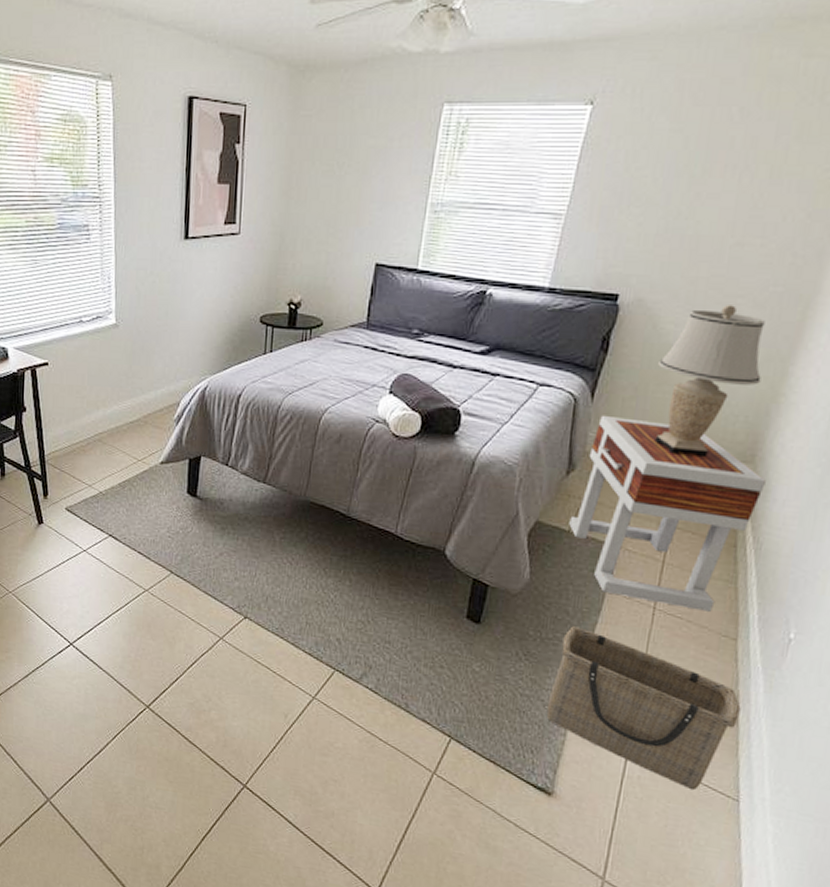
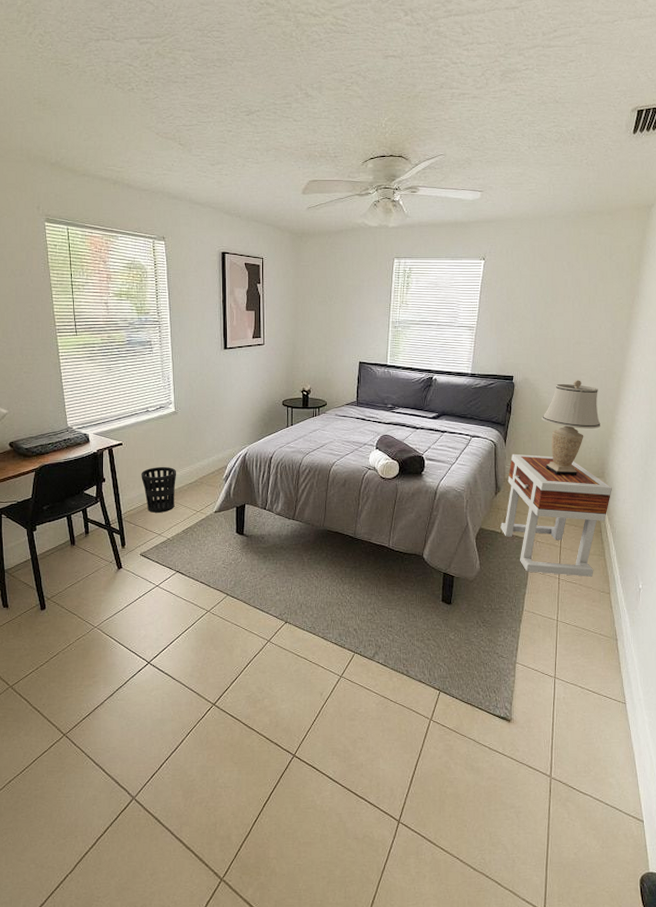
wastebasket: none [70,397,115,458] -> present [141,467,177,513]
basket: present [546,626,741,791] -> none [501,598,618,701]

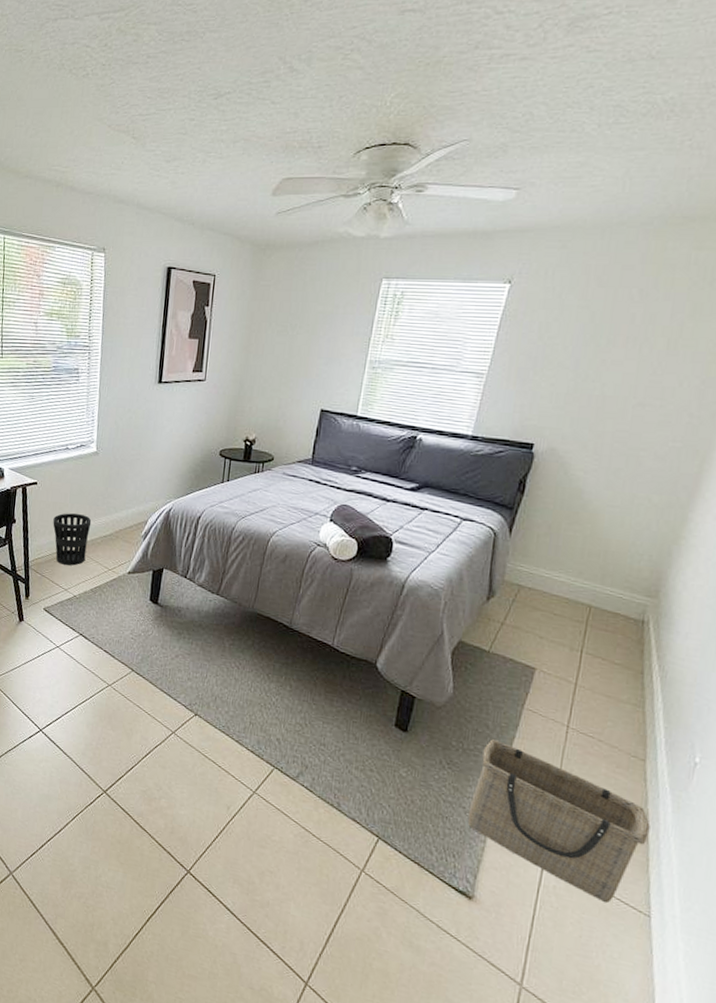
side table: present [500,453,612,577] -> none [489,548,669,733]
basket: none [501,598,618,701] -> present [467,739,650,903]
table lamp: present [542,380,601,477] -> none [567,457,666,591]

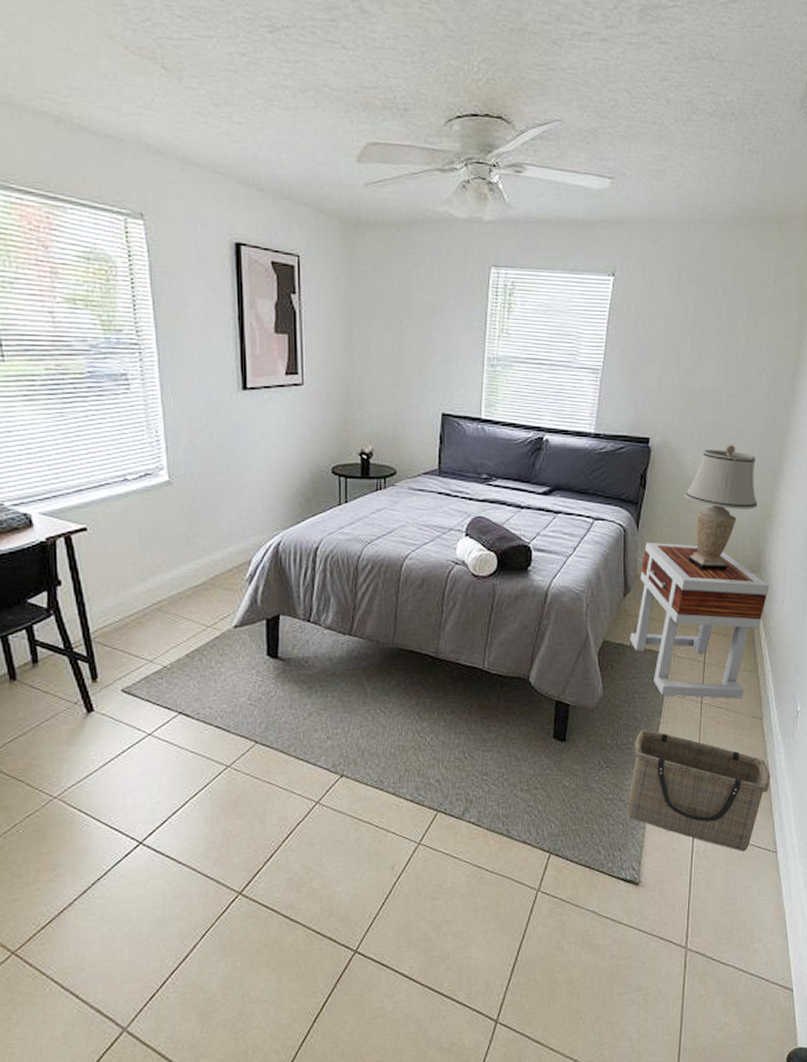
wastebasket: present [53,513,92,566] -> none [118,563,175,630]
side table: none [489,548,669,733] -> present [630,542,769,699]
table lamp: none [567,457,666,591] -> present [685,445,758,571]

